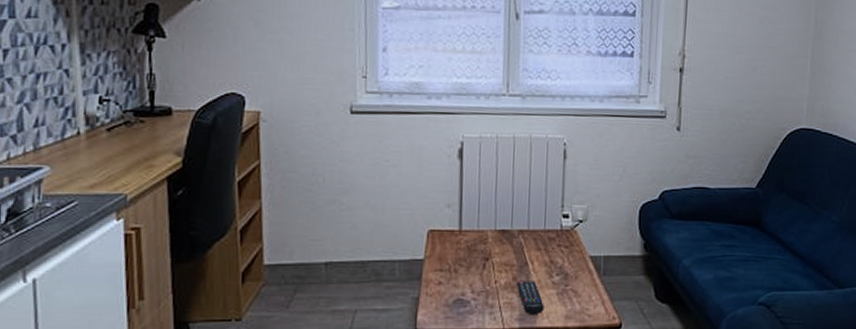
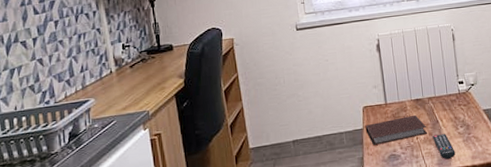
notebook: none [427,250,511,283] -> present [365,114,428,145]

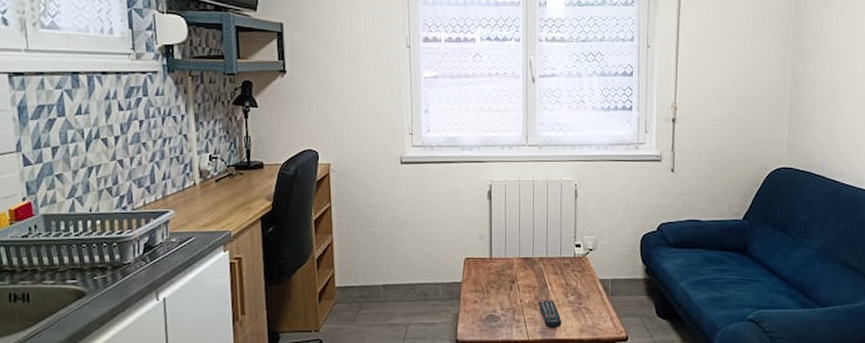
notebook: present [365,114,428,145] -> none [465,274,534,302]

